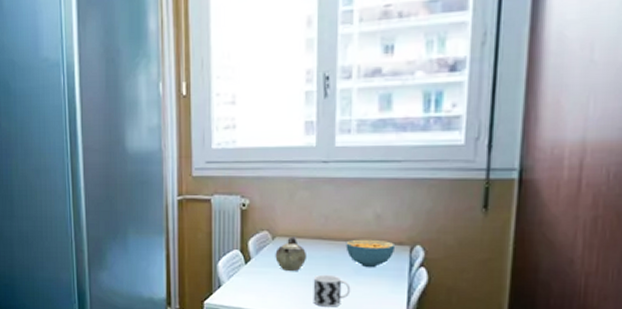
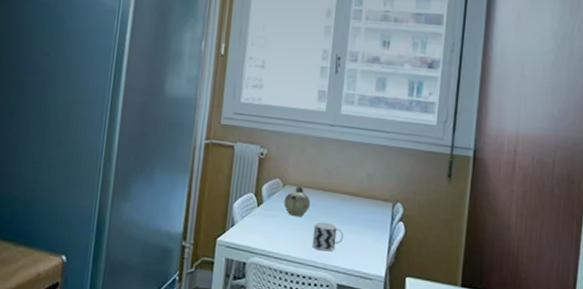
cereal bowl: present [346,239,396,268] -> none [342,193,382,219]

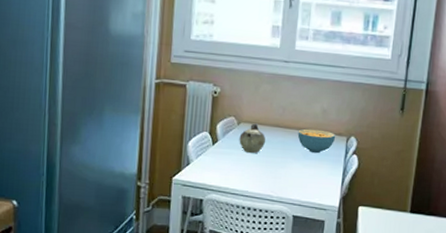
cup: present [312,221,344,252] -> none [268,157,299,186]
cereal bowl: none [342,193,382,219] -> present [297,128,336,154]

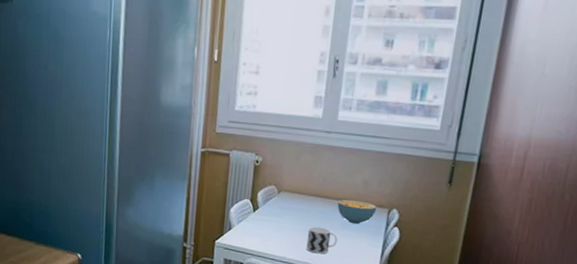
teapot: present [239,123,266,153] -> none [279,192,306,221]
cup: none [268,157,299,186] -> present [306,226,338,254]

